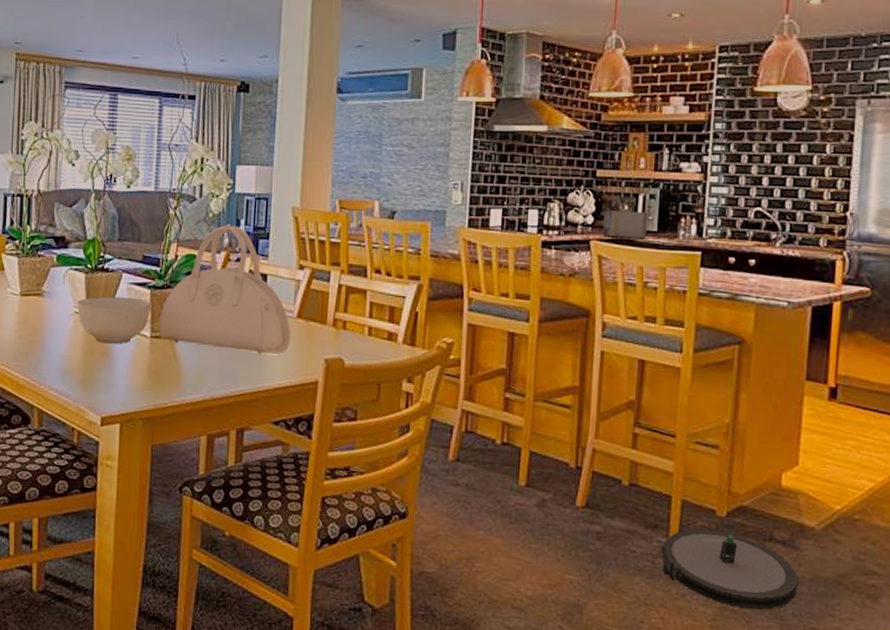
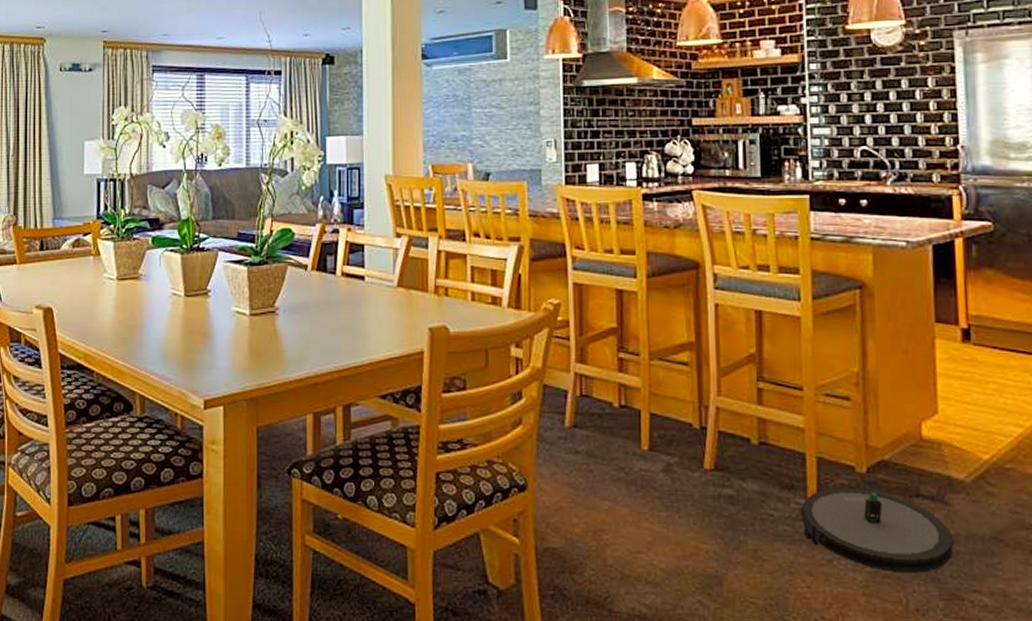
bowl: present [77,296,151,344] -> none [174,276,249,324]
handbag: present [158,224,291,354] -> none [258,196,392,327]
toaster: present [602,210,649,240] -> none [703,158,751,187]

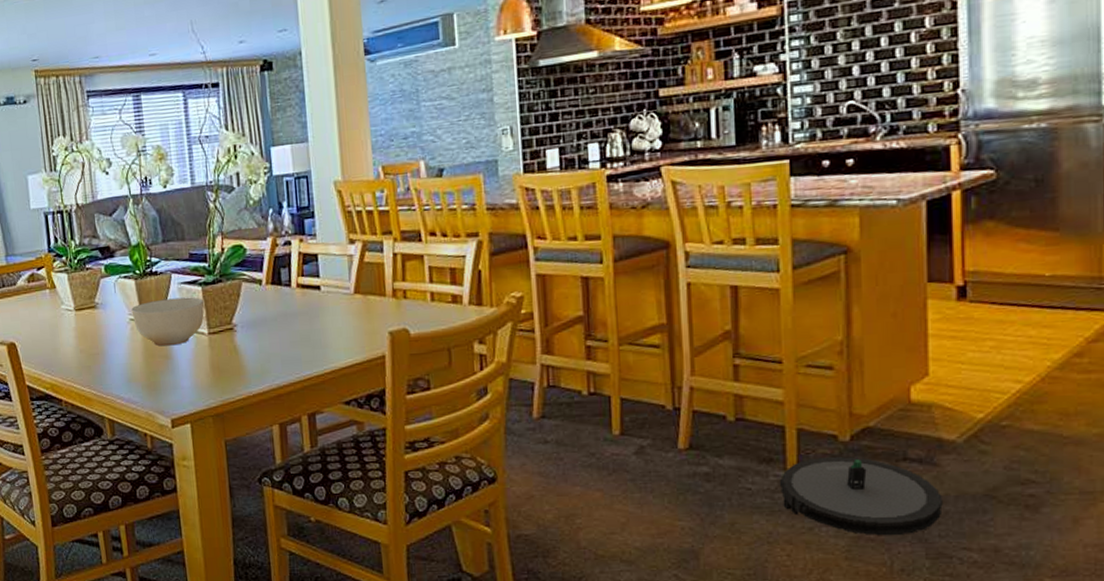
bowl: none [174,276,249,324] -> present [131,297,205,347]

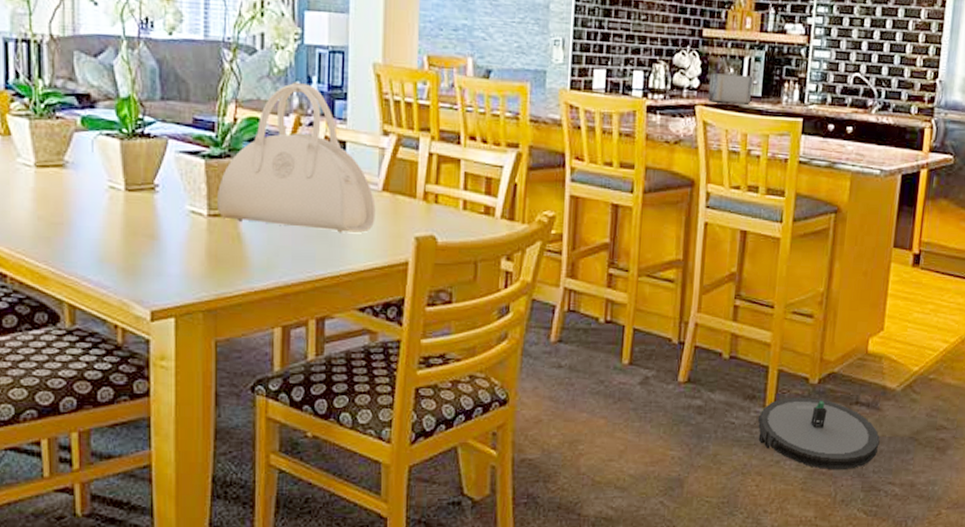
bowl: present [131,297,205,347] -> none [112,167,206,225]
handbag: none [214,208,351,336] -> present [217,82,376,233]
toaster: none [672,126,725,161] -> present [707,73,753,106]

